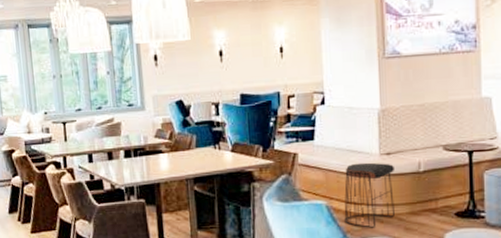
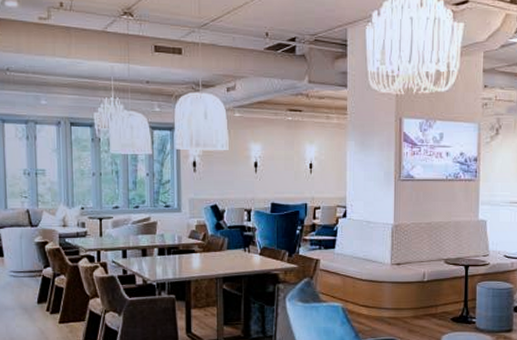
stool: present [344,162,395,228] -> none [357,271,403,329]

